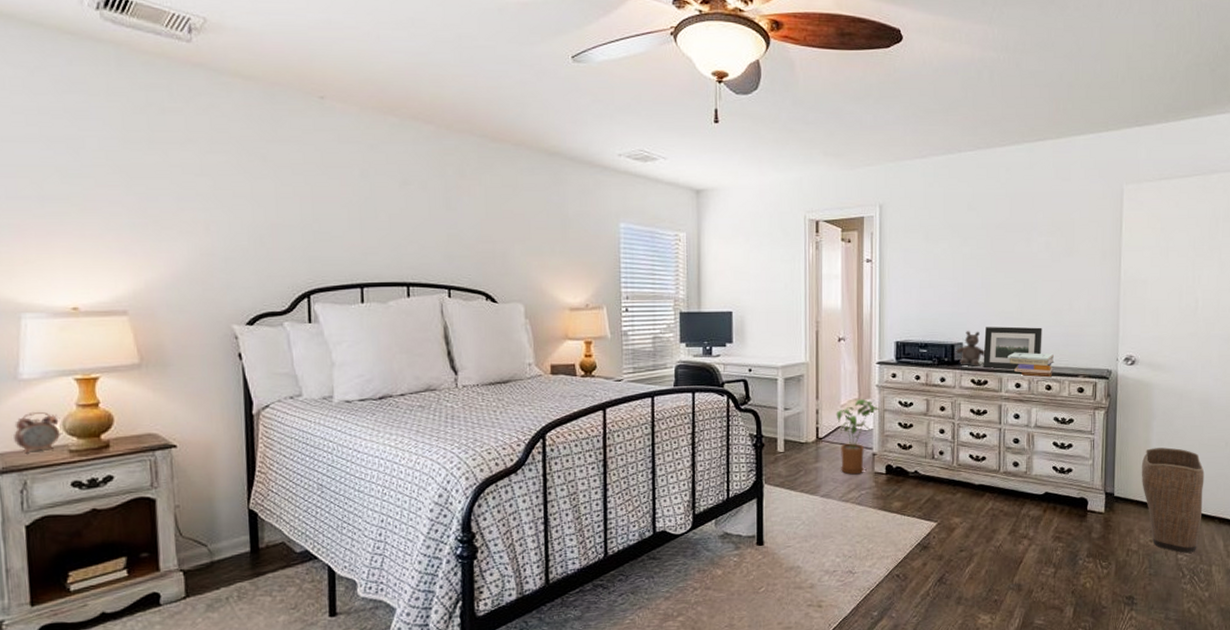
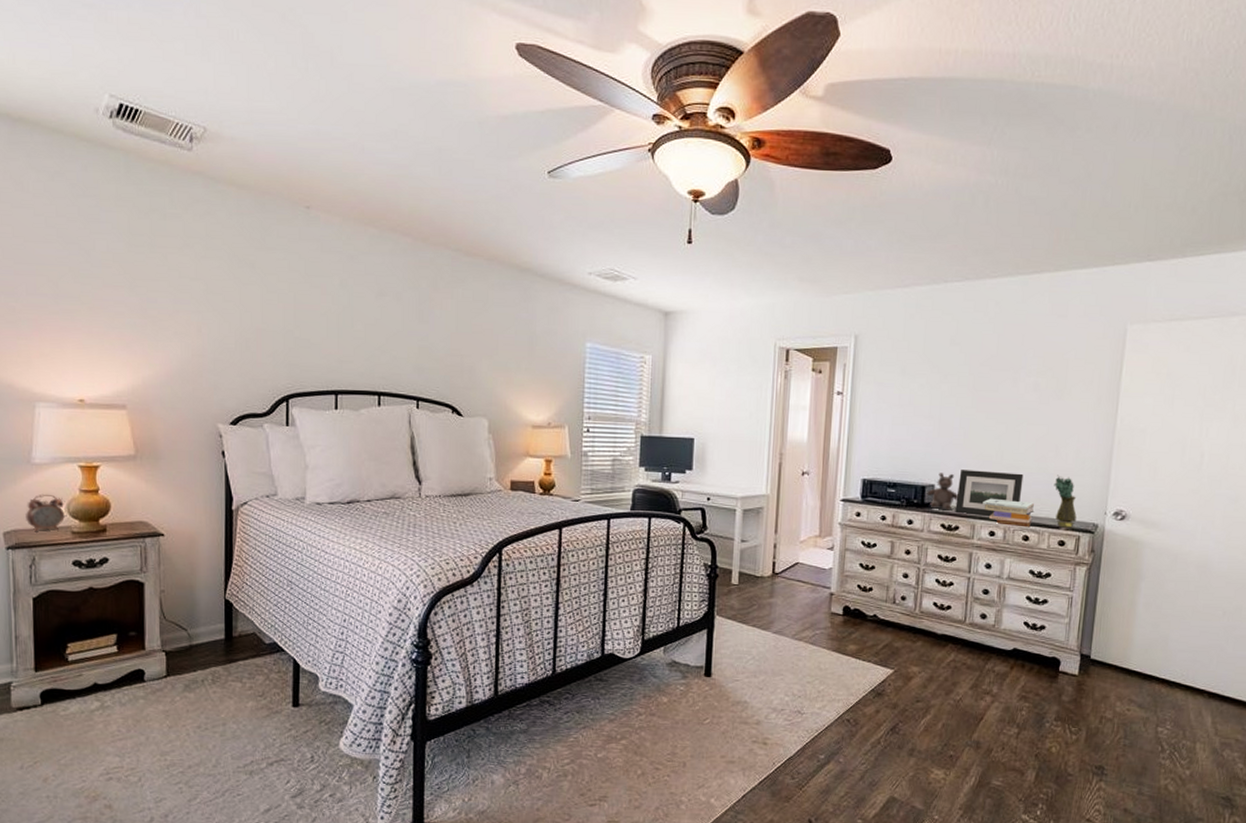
house plant: present [836,398,880,475] -> none [794,535,841,614]
vase: none [1070,326,1092,375] -> present [1054,475,1077,528]
laundry basket: present [1141,447,1205,553] -> none [1123,611,1196,726]

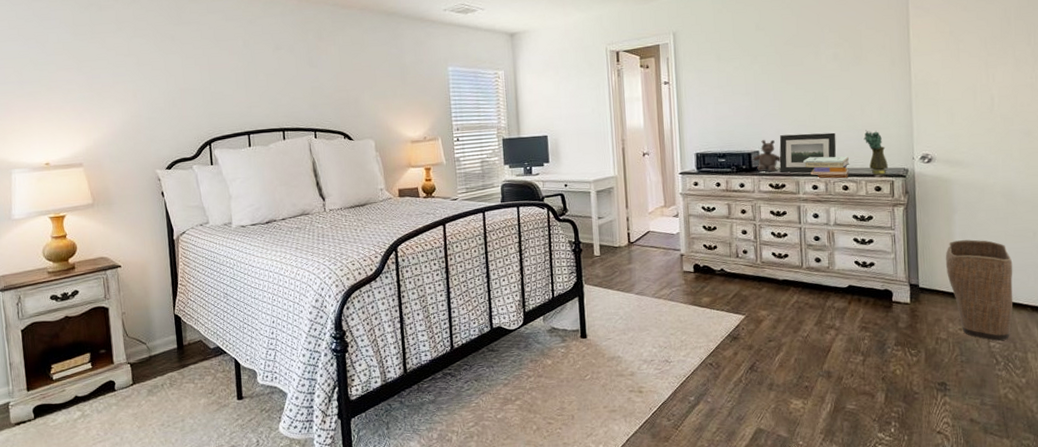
alarm clock: present [26,495,65,532] -> none [10,243,41,276]
laundry basket: none [1123,611,1196,726] -> present [945,239,1013,341]

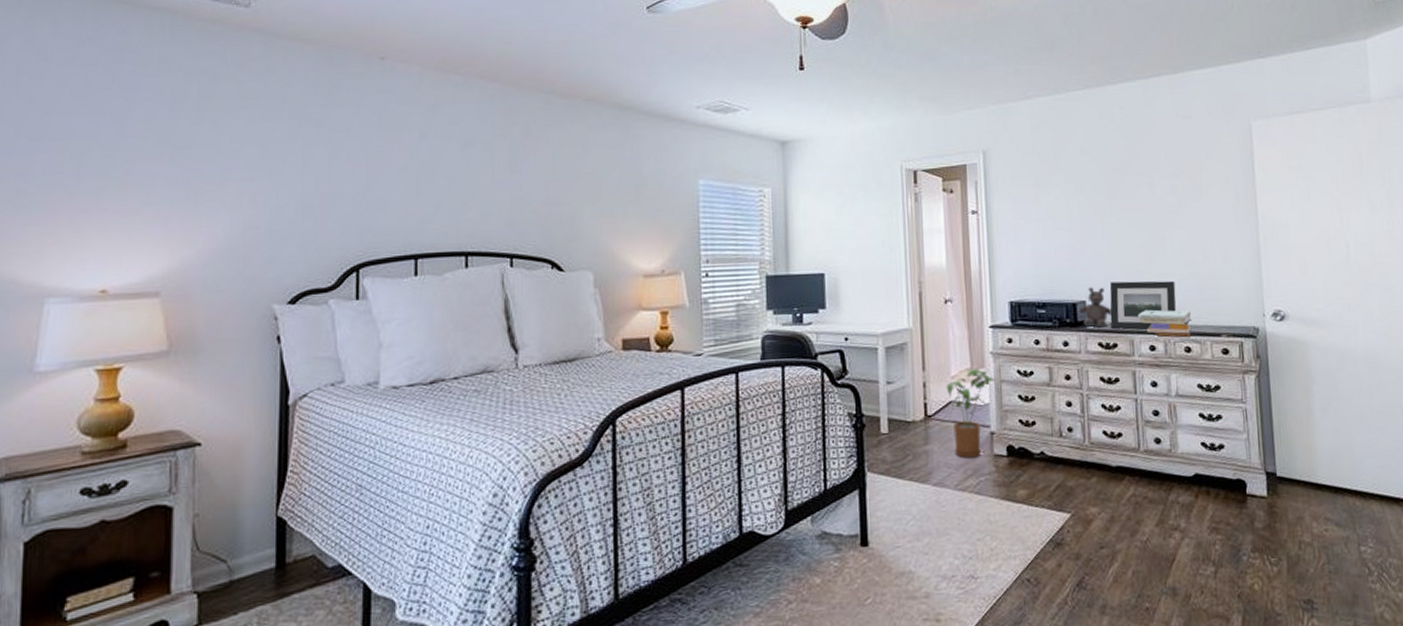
house plant: none [644,205,684,274] -> present [946,368,996,458]
vase: present [863,130,888,175] -> none [1207,279,1236,335]
laundry basket: present [945,239,1013,341] -> none [1305,416,1384,544]

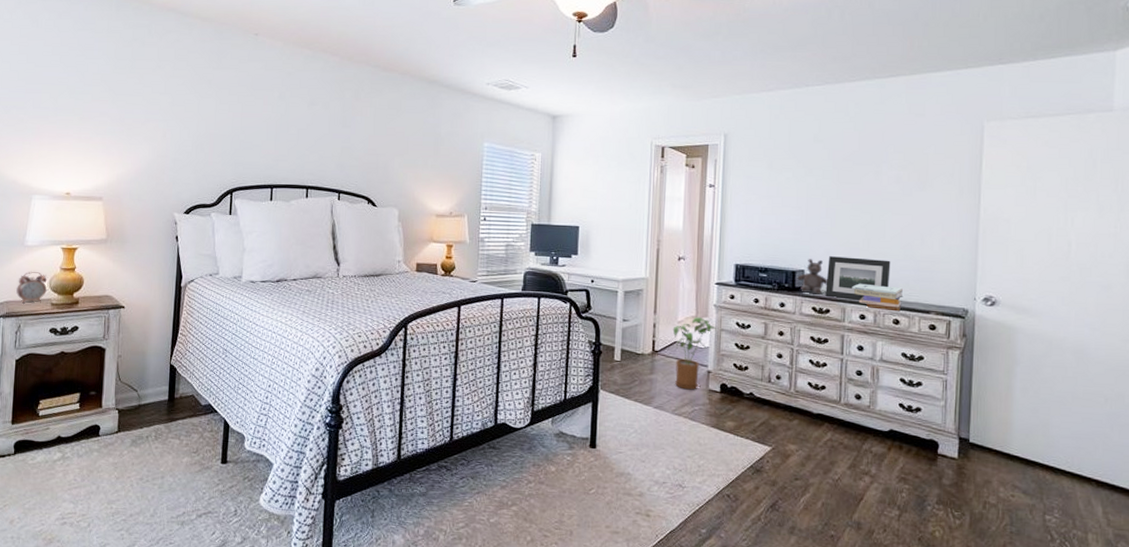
alarm clock: none [22,409,74,458] -> present [16,272,47,304]

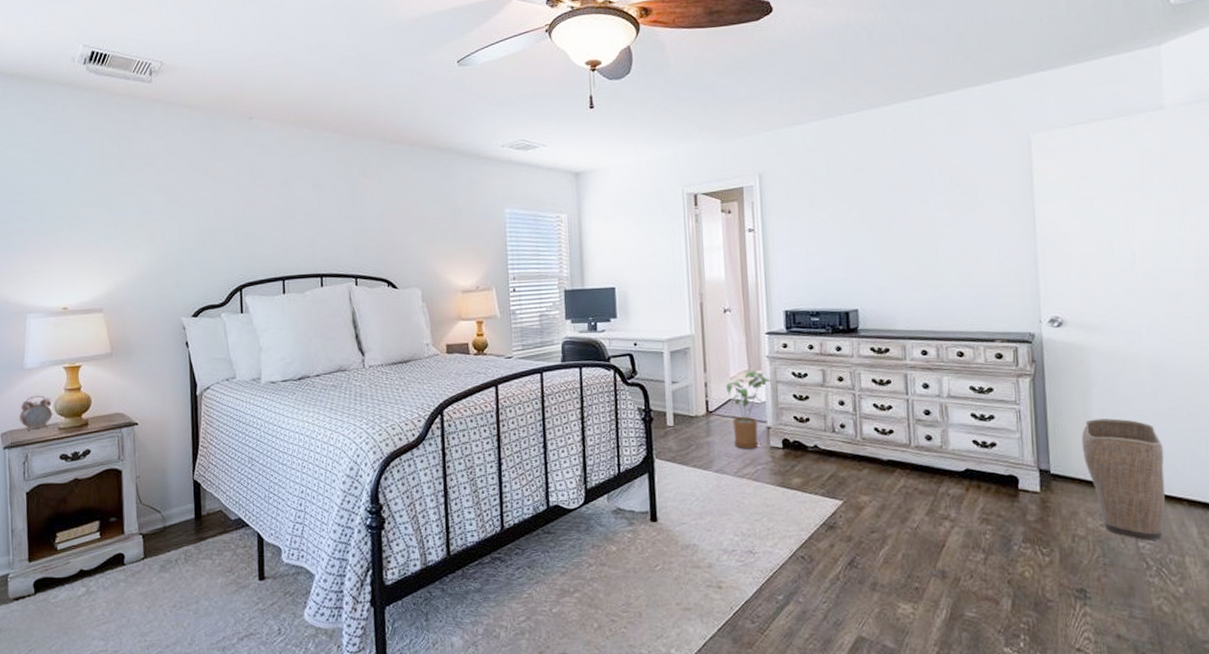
stuffed animal: present [797,259,828,294] -> none [851,296,885,334]
picture frame: present [825,256,891,301] -> none [882,290,949,337]
books: present [852,283,903,312] -> none [910,317,965,344]
laundry basket: none [1001,396,1079,515] -> present [1081,418,1166,540]

